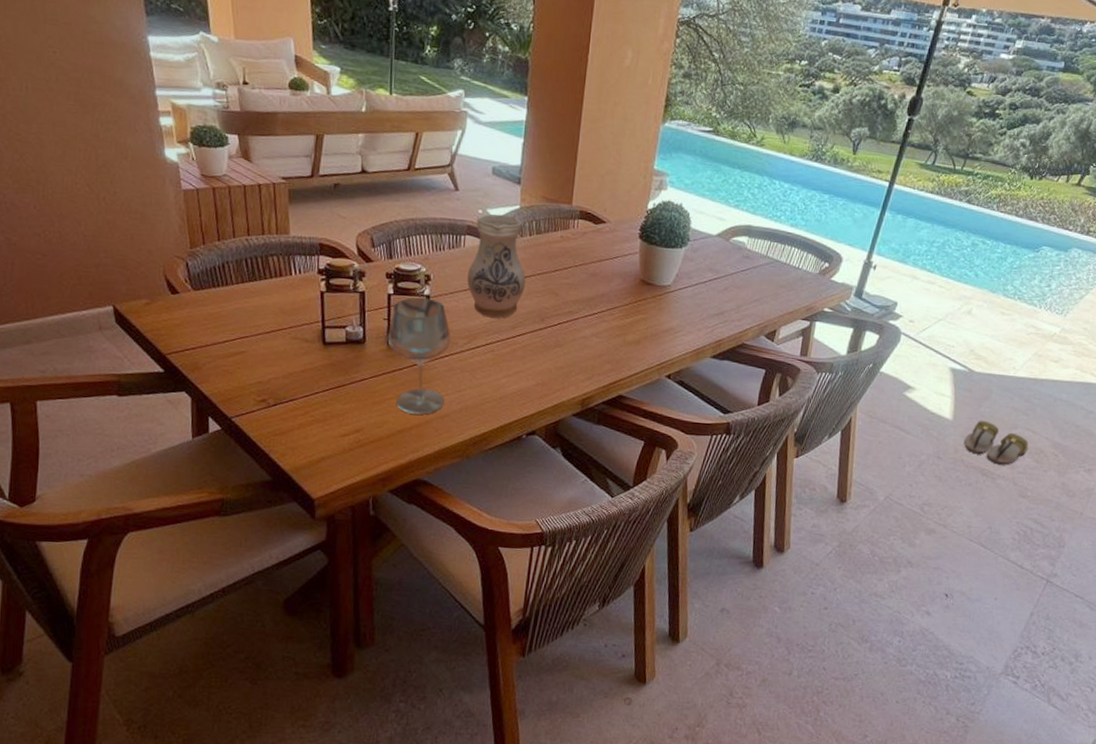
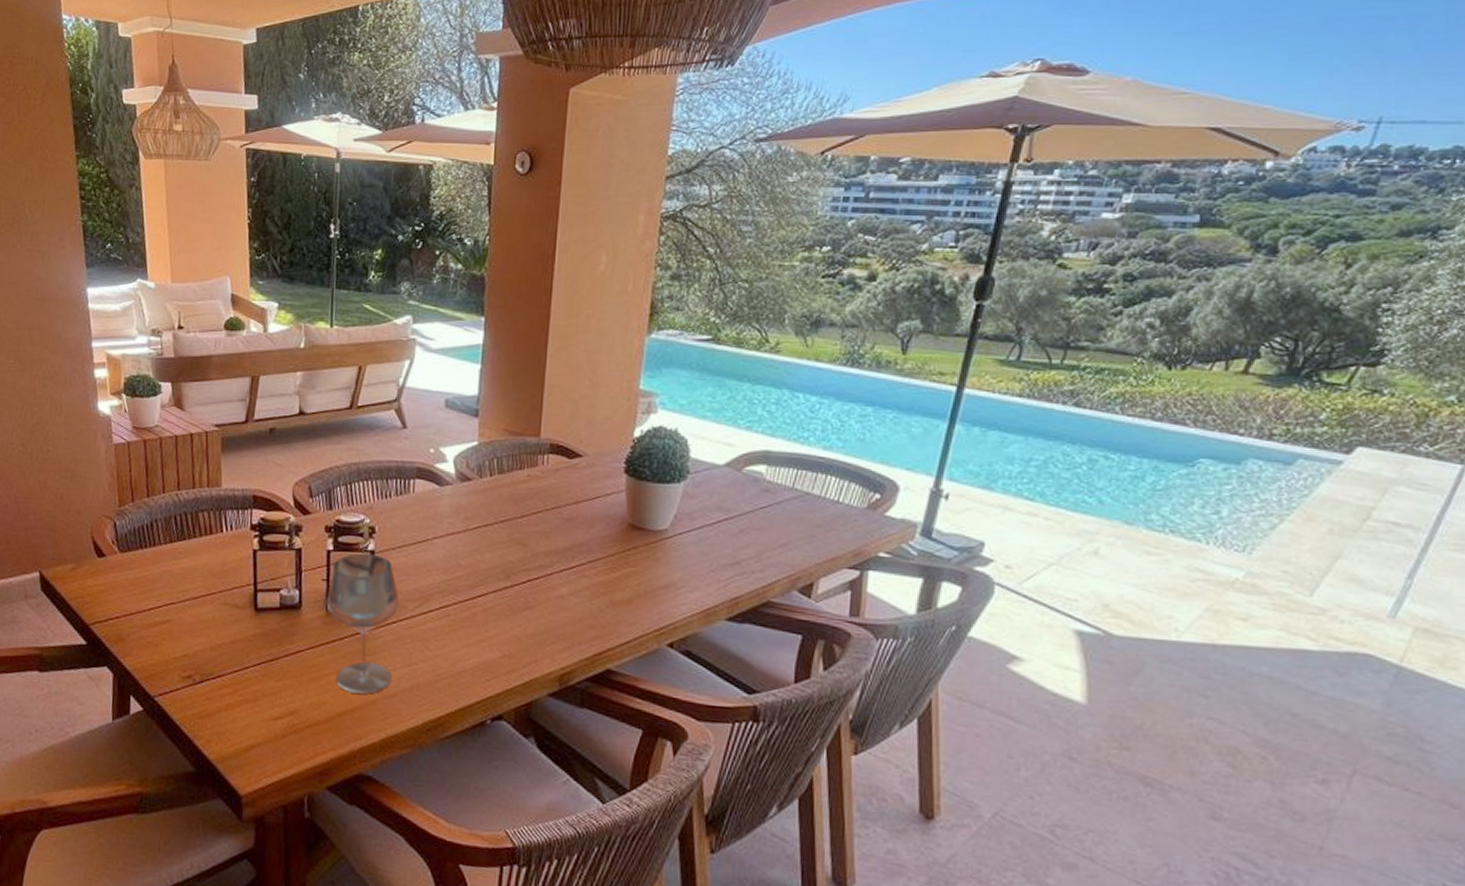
ceramic pitcher: present [467,214,526,319] -> none [417,452,486,576]
sandal: present [964,420,1029,465] -> none [1110,704,1216,771]

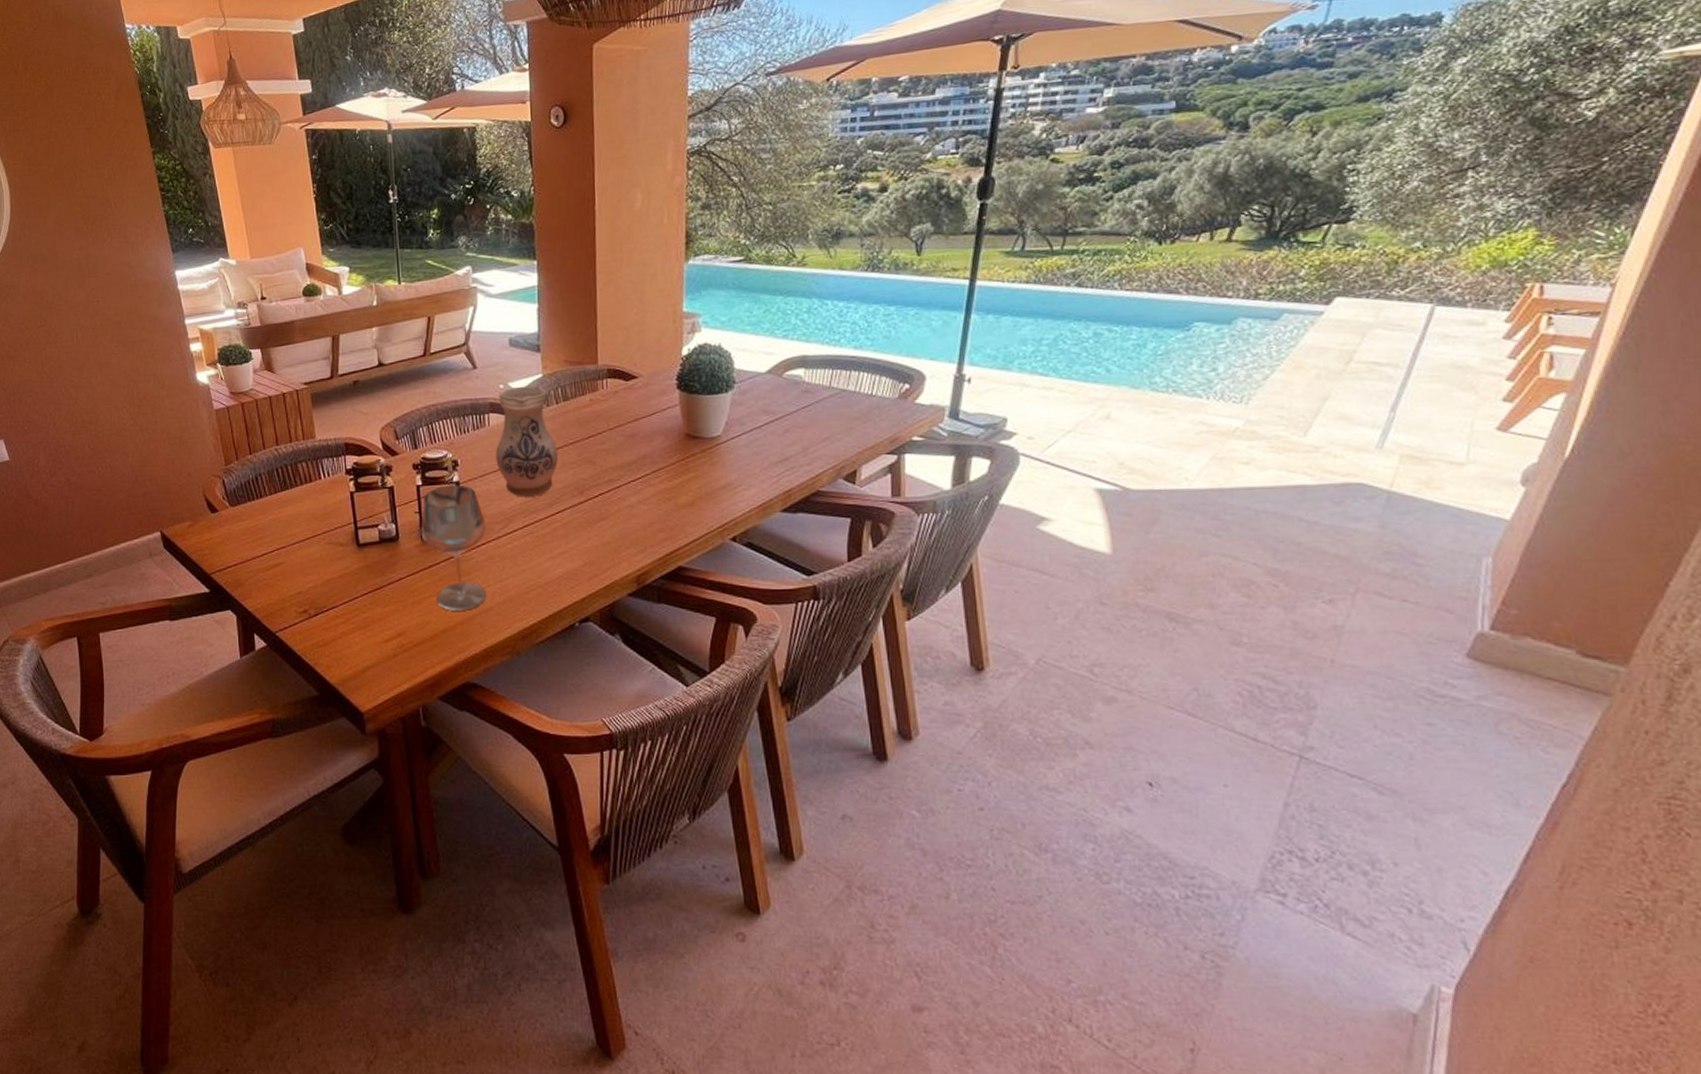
ceramic pitcher: none [417,452,486,576] -> present [496,385,558,497]

